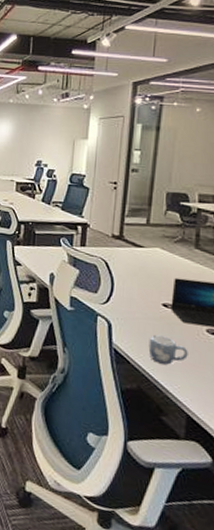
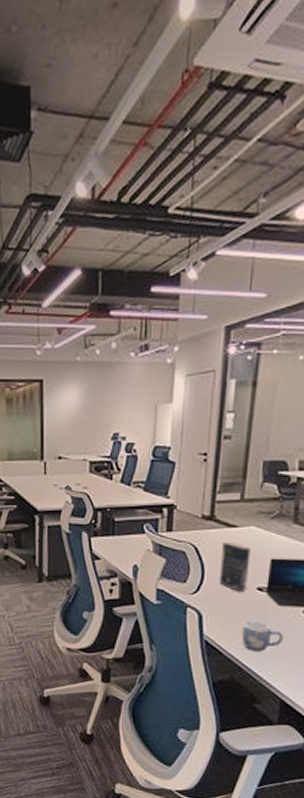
book: none [127,259,157,307] -> present [219,541,251,593]

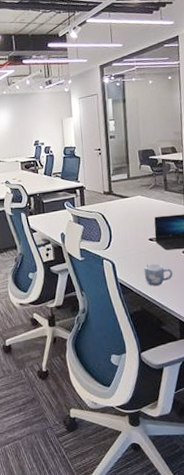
book: present [219,541,251,593] -> none [120,208,142,244]

